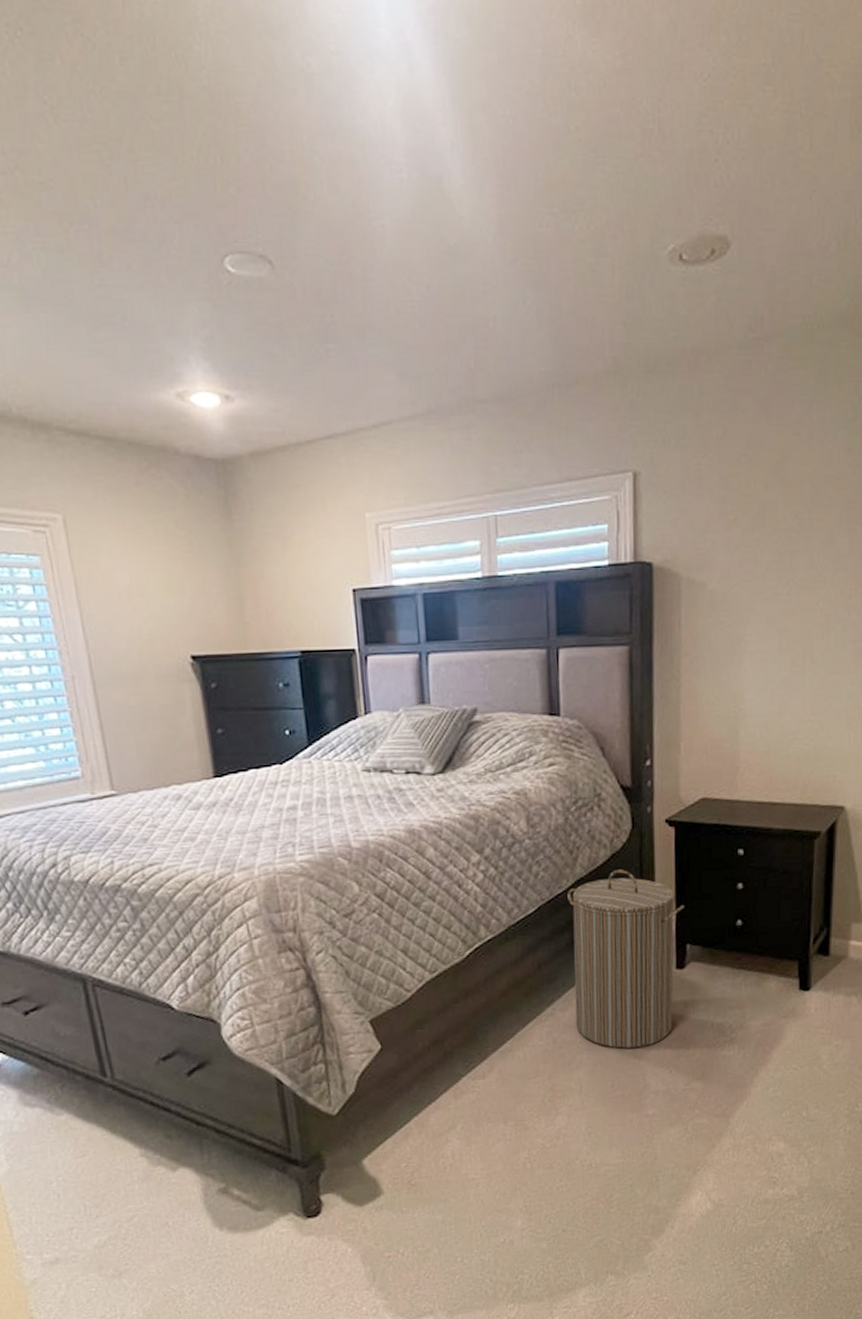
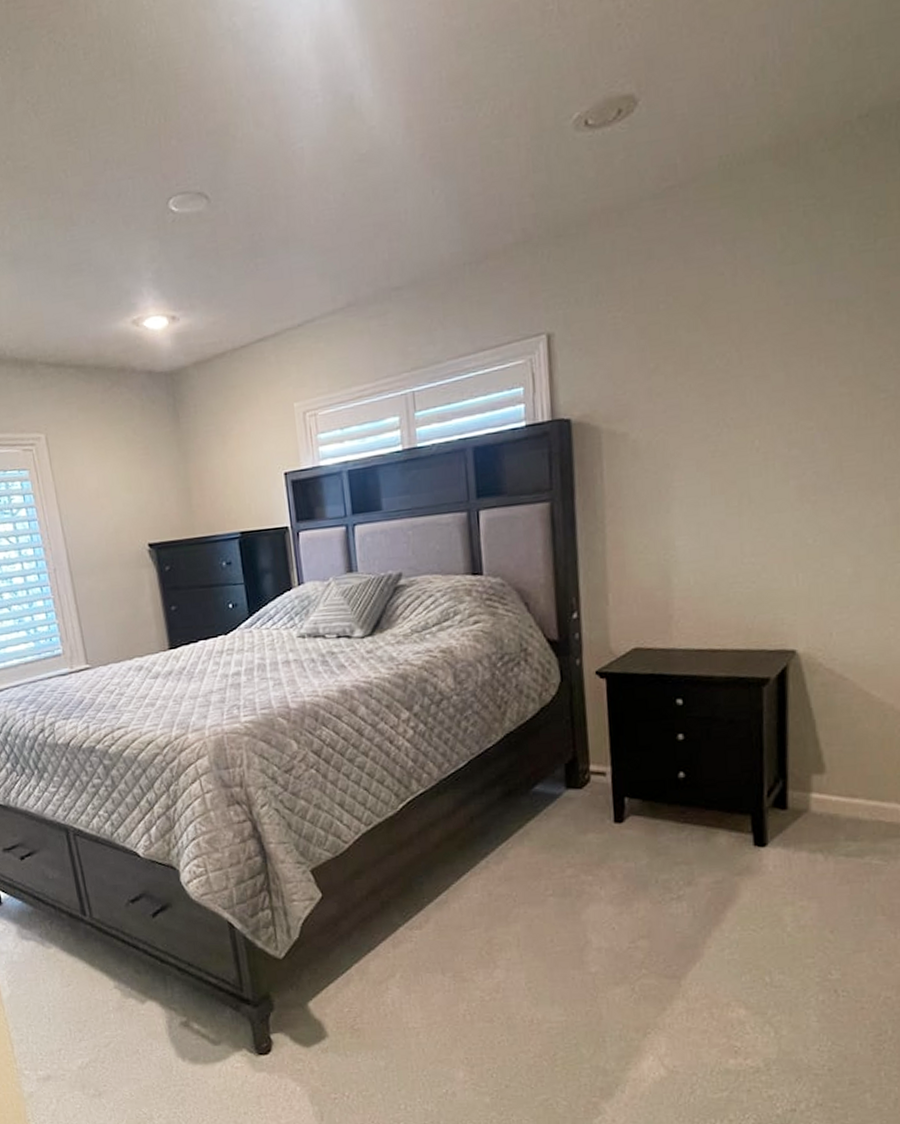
laundry hamper: present [567,869,685,1049] -> none [497,722,621,904]

